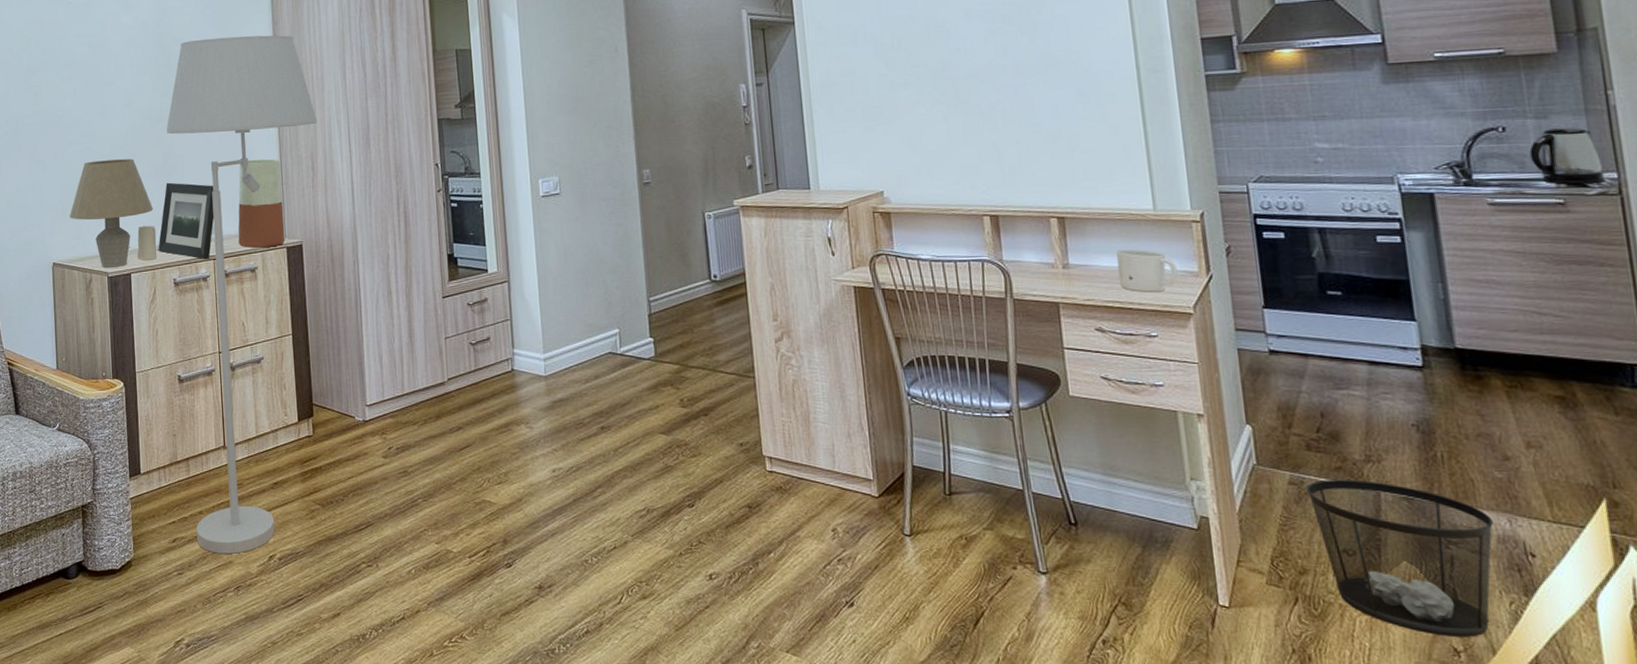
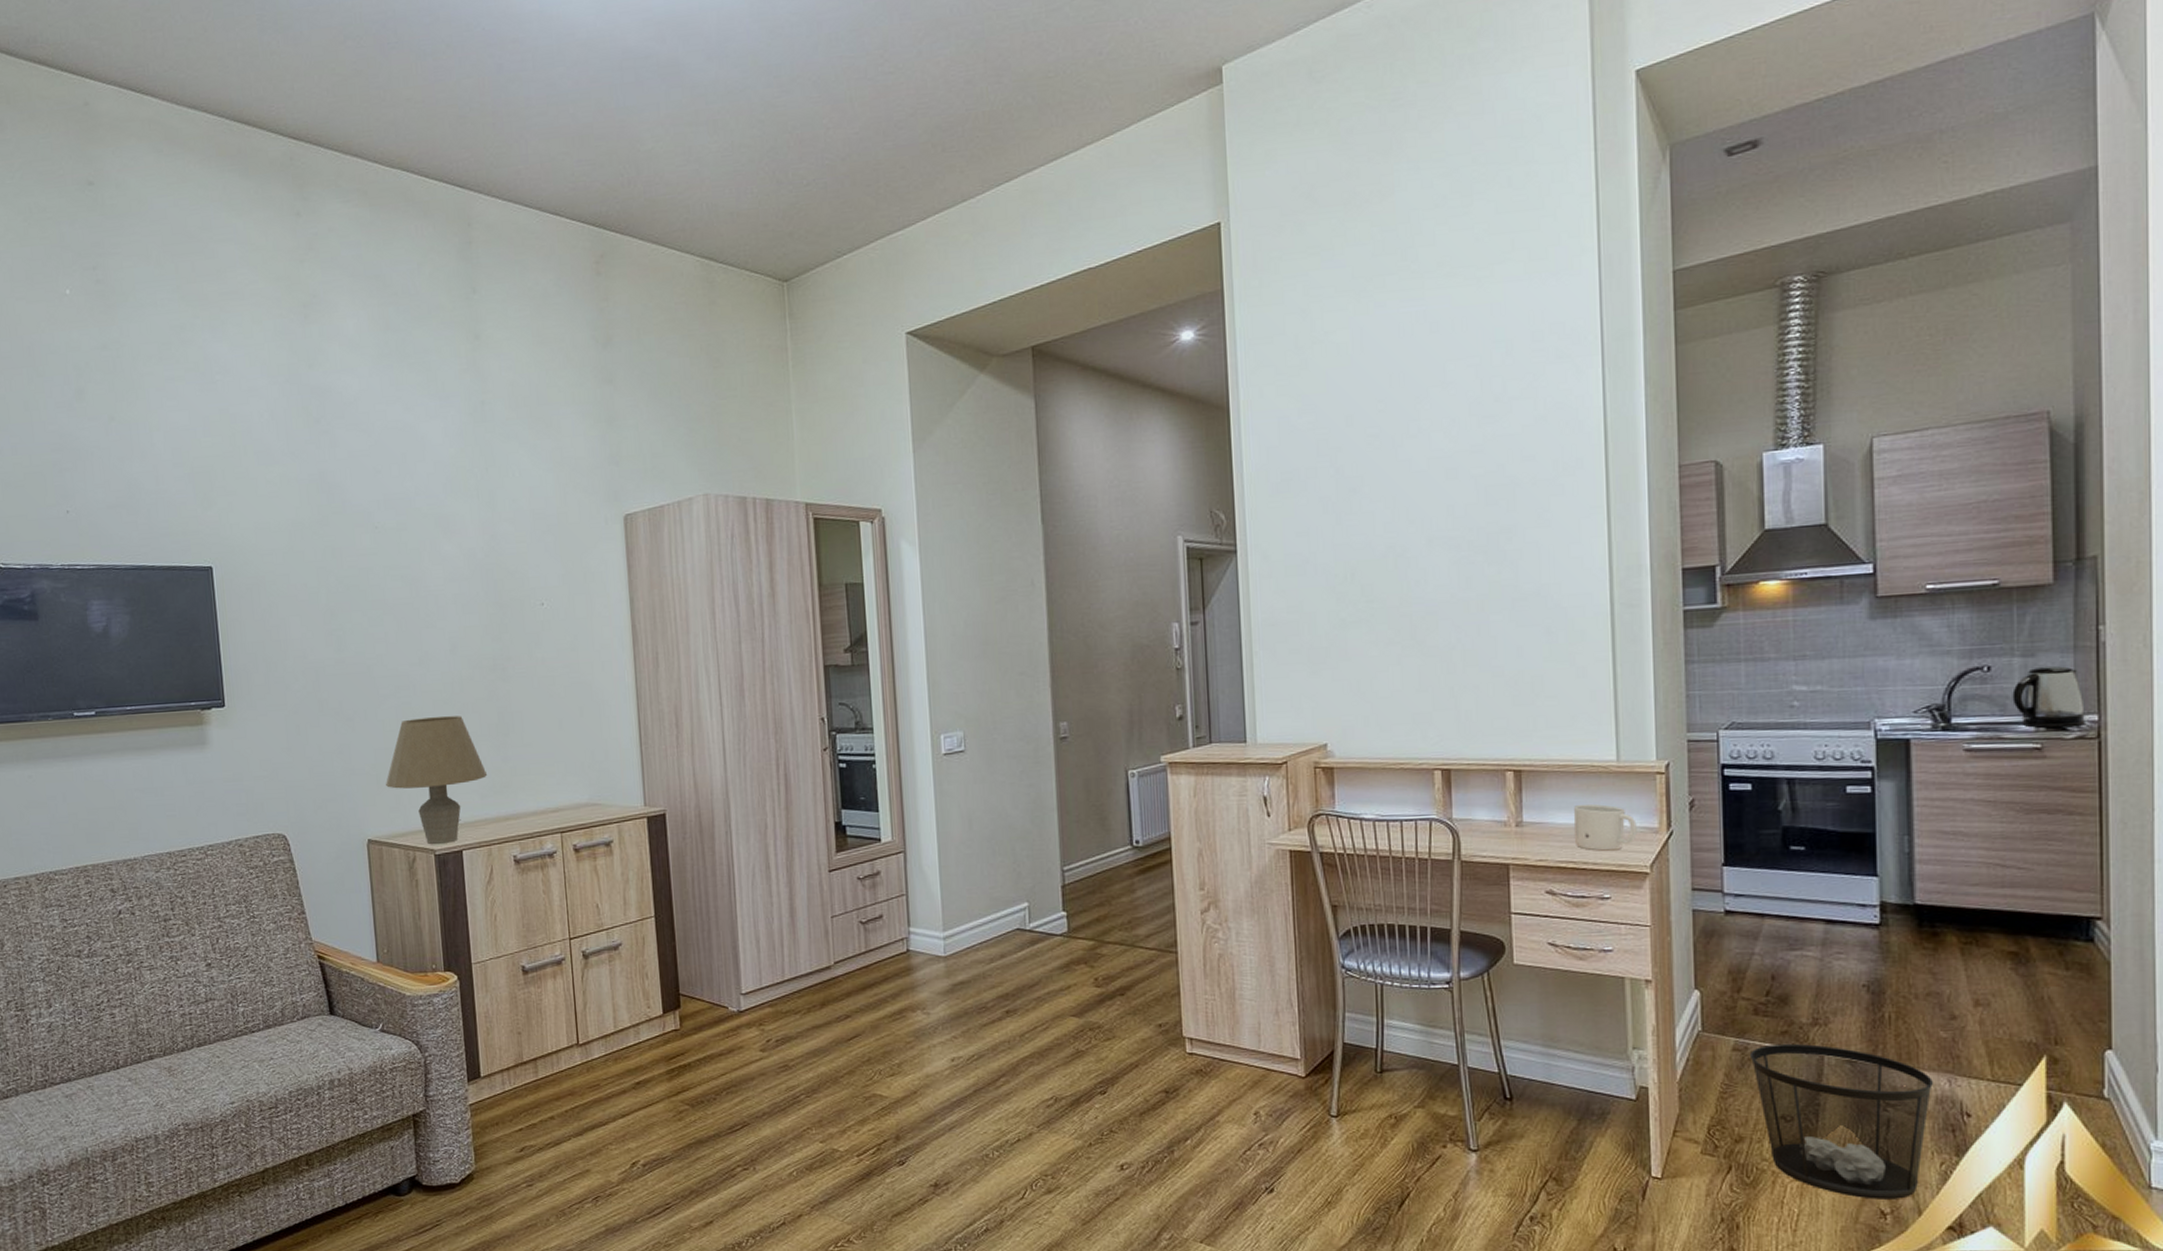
candle: present [137,225,157,261] -> none [469,794,494,836]
picture frame: present [158,182,214,259] -> none [494,743,561,832]
floor lamp: present [166,35,317,554] -> none [500,566,682,1162]
vase: present [238,159,285,249] -> none [588,714,645,819]

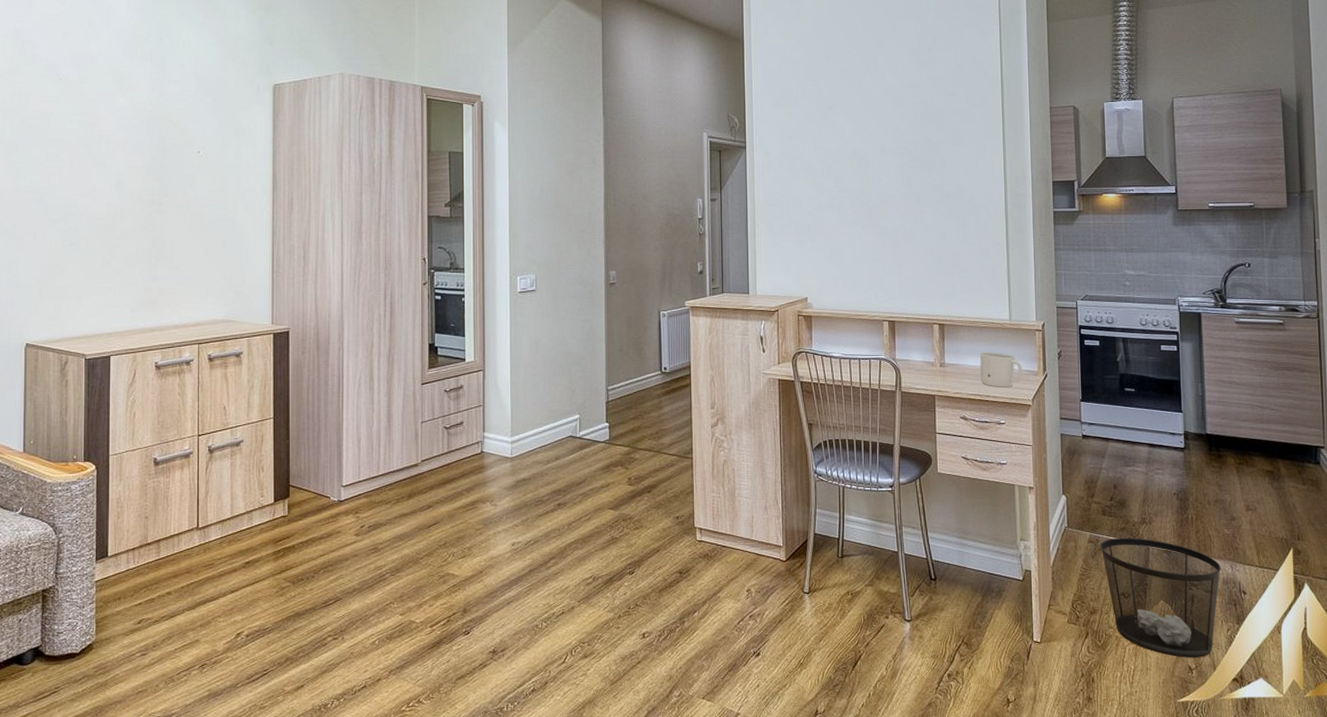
table lamp: present [386,716,488,845] -> none [47,241,139,350]
kettle: present [2012,665,2085,730] -> none [1264,265,1310,311]

